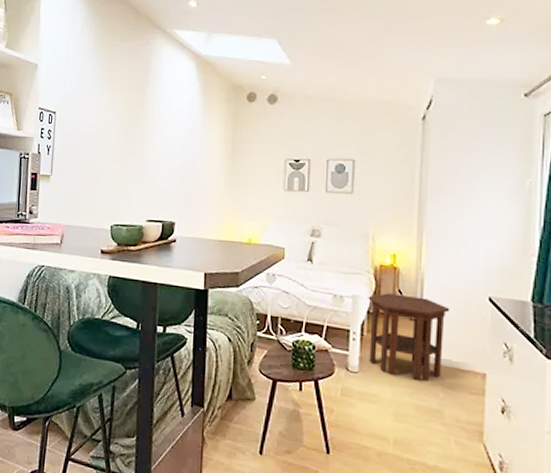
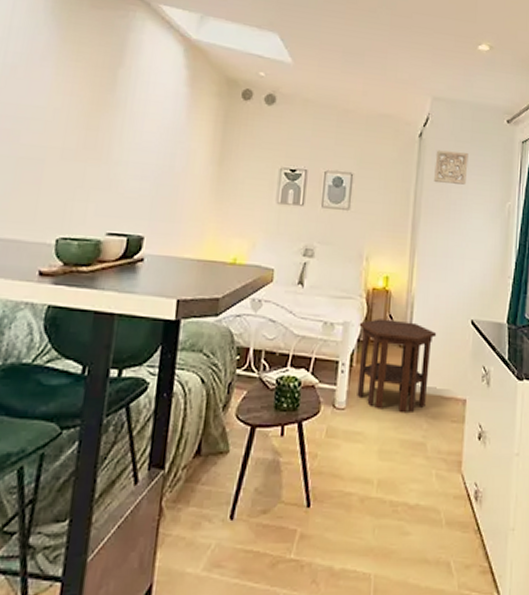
wall ornament: none [441,131,479,164] -> present [434,150,469,185]

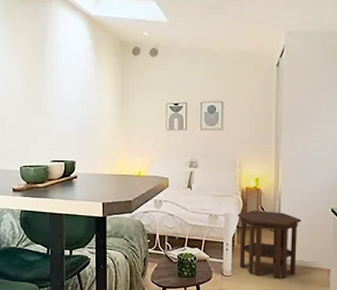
wall ornament: present [434,150,469,185] -> none [292,75,322,102]

